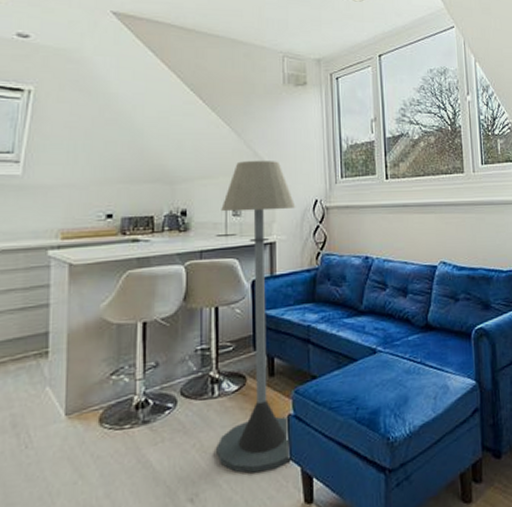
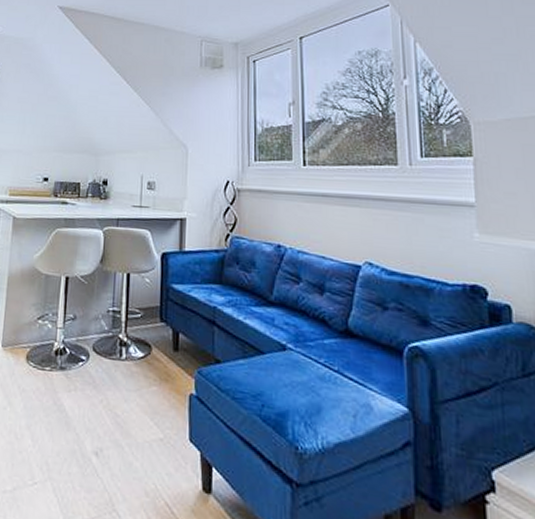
floor lamp: present [217,161,296,474] -> none [121,138,207,447]

